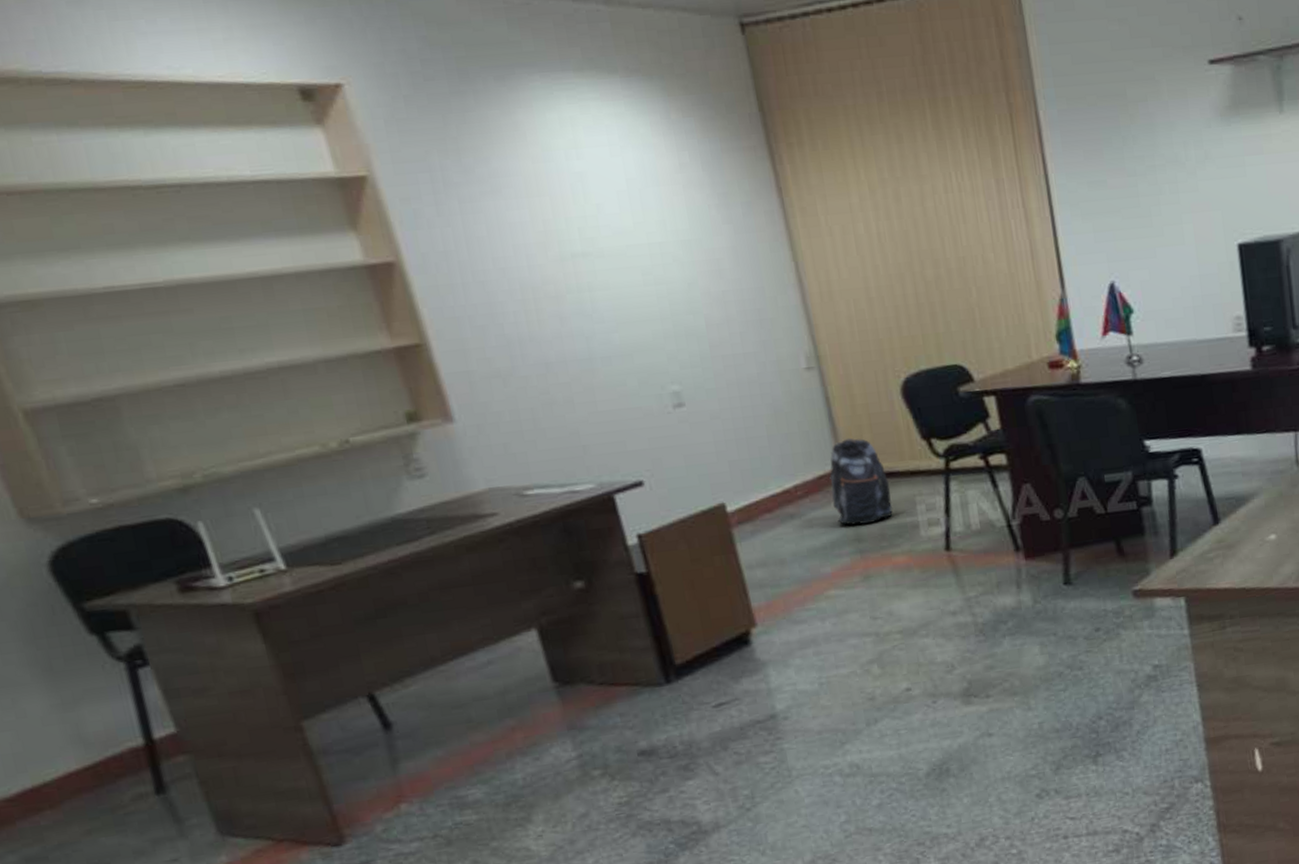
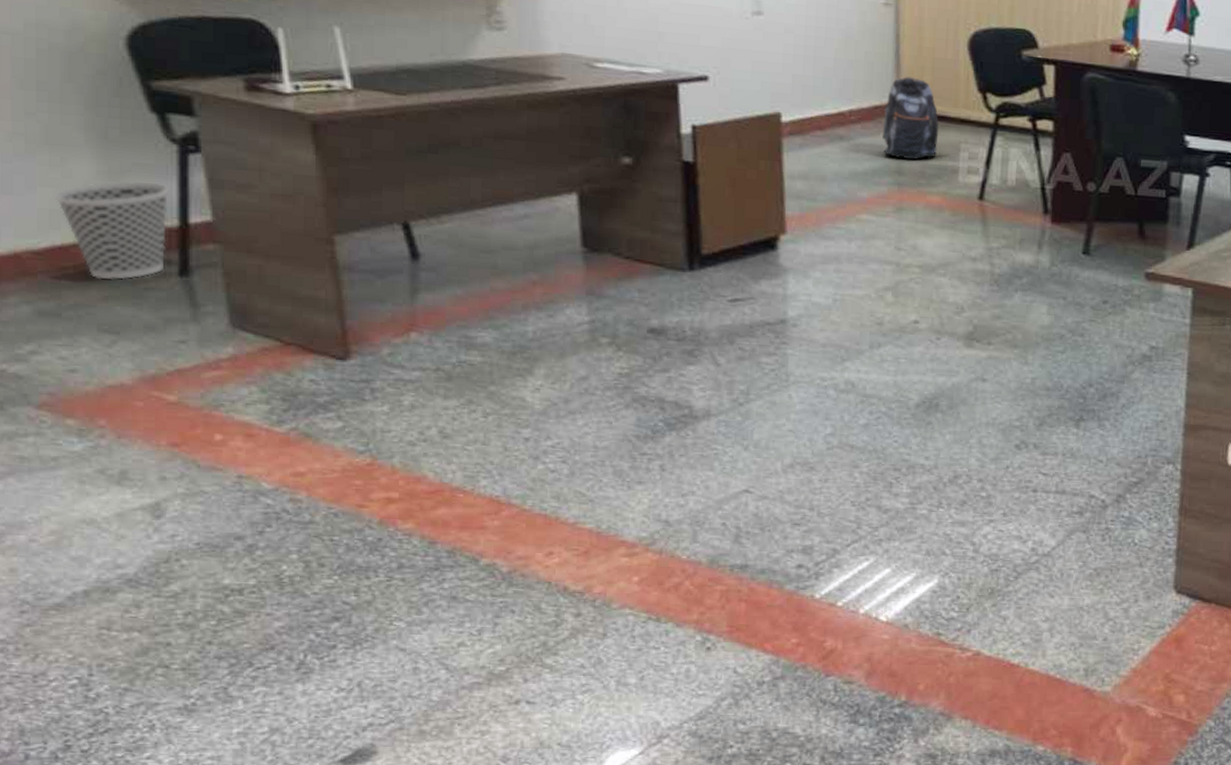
wastebasket: none [12,704,139,815] -> present [53,181,169,280]

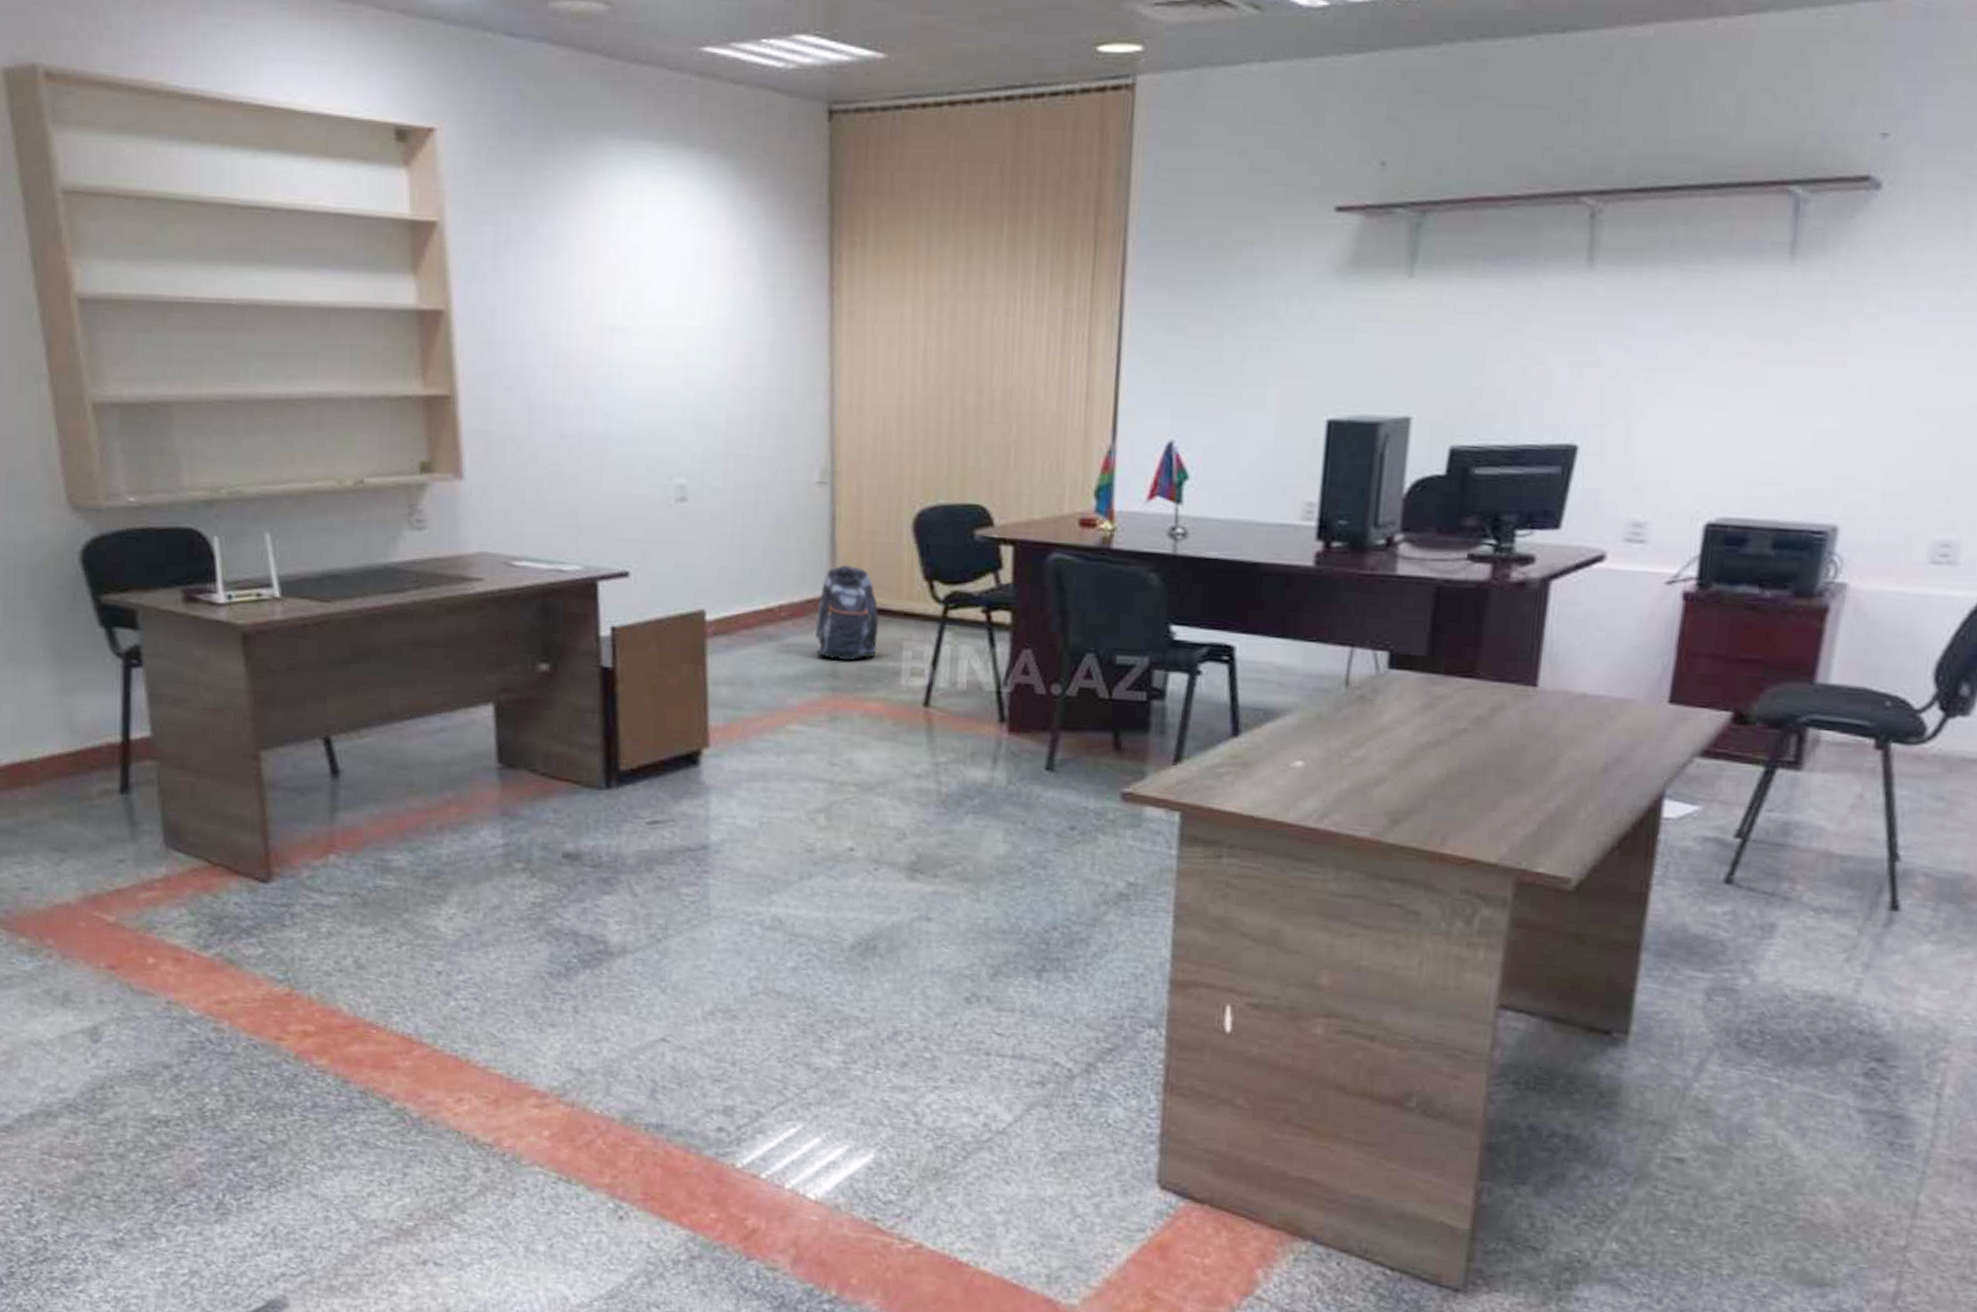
wastebasket: present [53,181,169,280] -> none [15,696,114,798]

